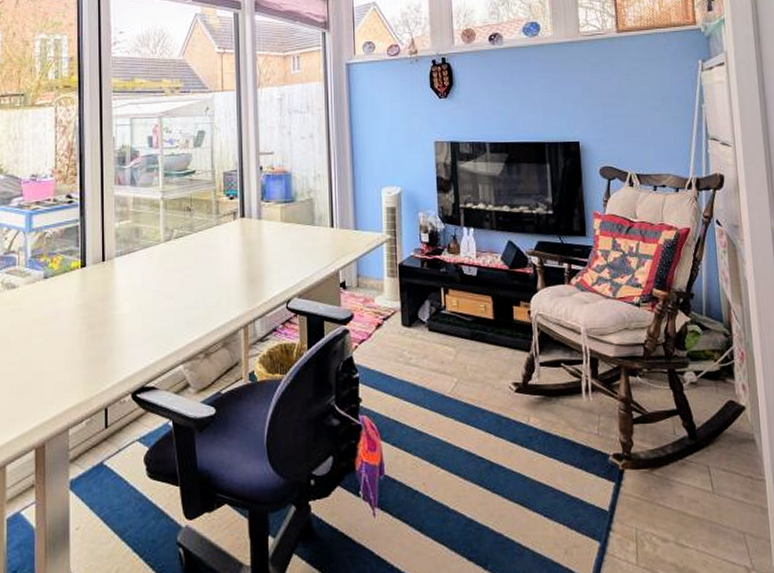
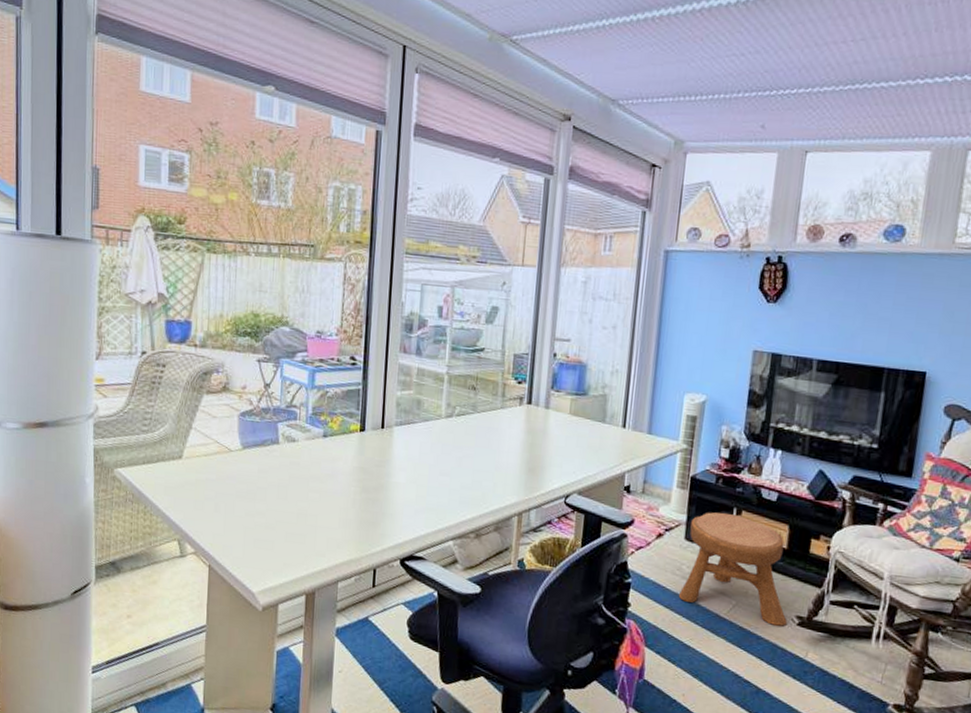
stool: none [404,293,506,396] -> present [678,512,787,626]

